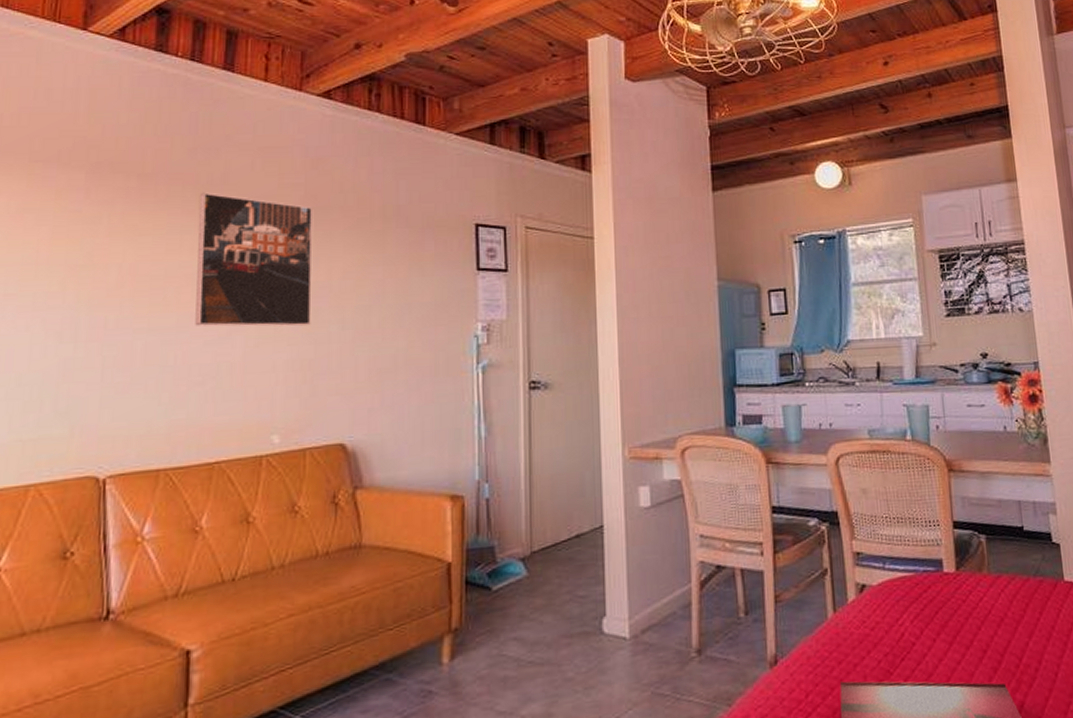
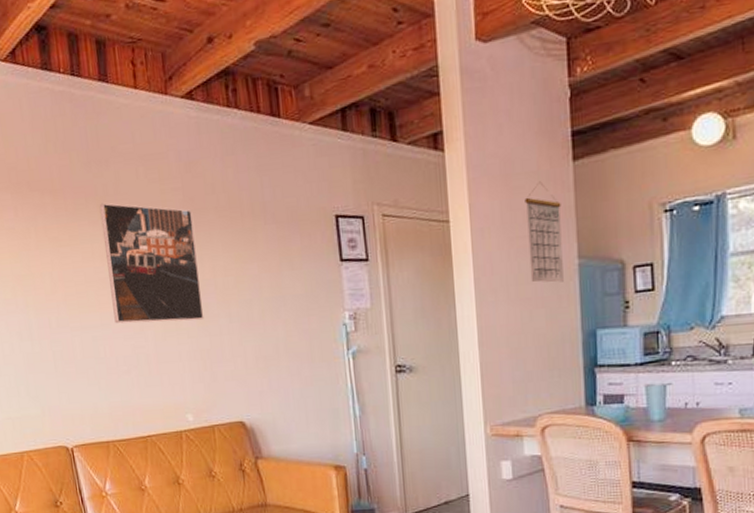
calendar: none [667,207,704,302] -> present [525,181,564,283]

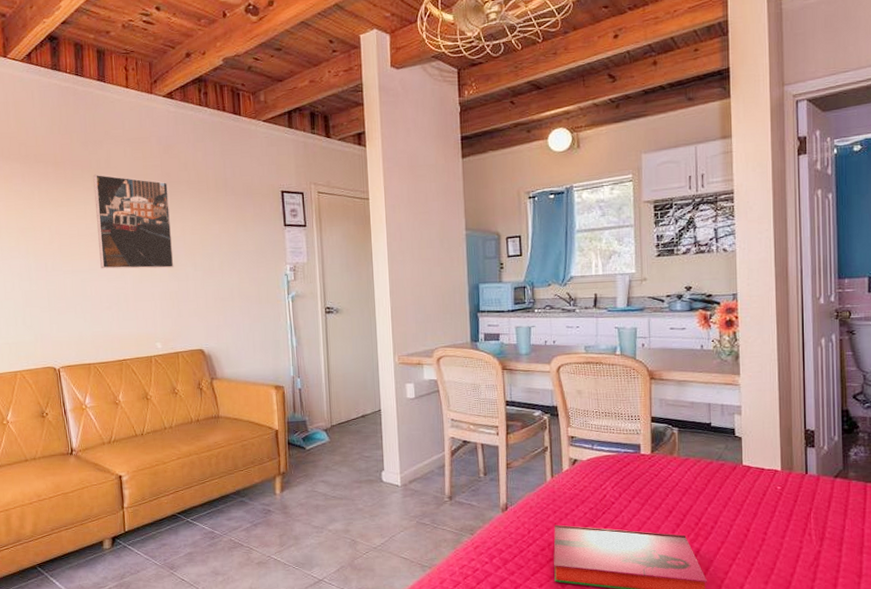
calendar: present [525,181,564,283] -> none [426,172,455,248]

